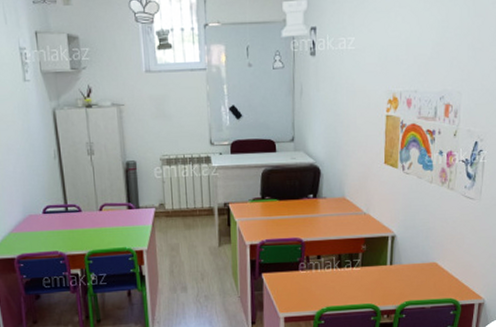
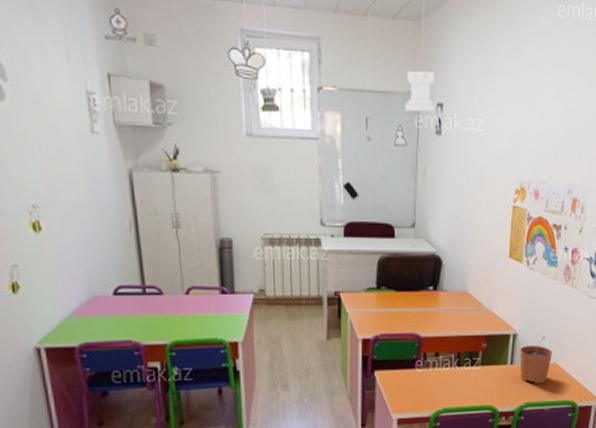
plant pot: none [399,237,432,284] -> present [519,336,553,384]

